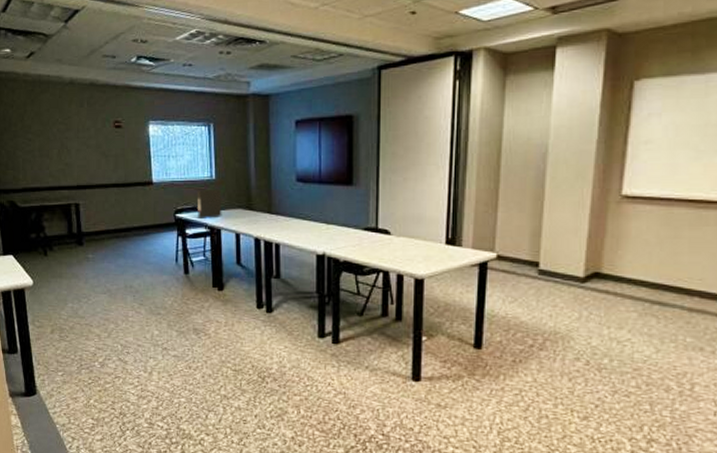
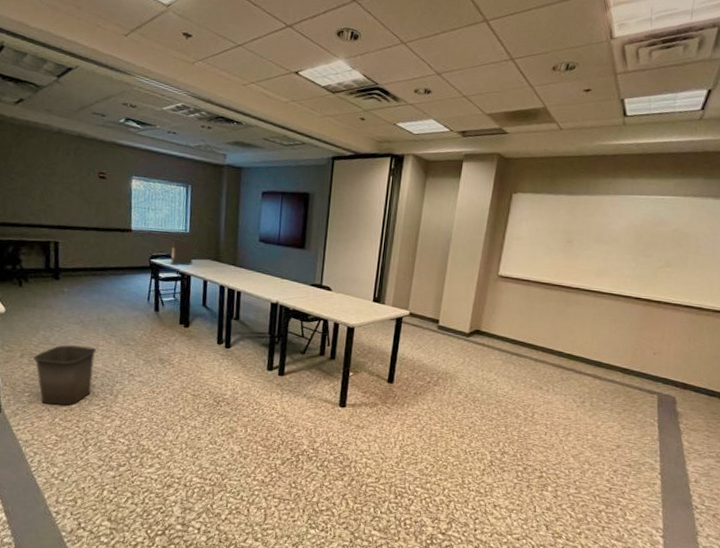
waste bin: none [63,316,126,386] -> present [33,344,96,407]

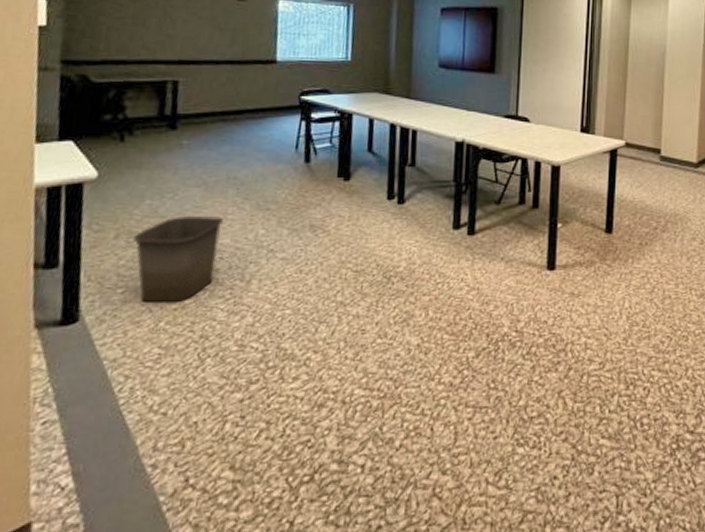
binder: present [171,240,194,266] -> none [327,71,357,102]

